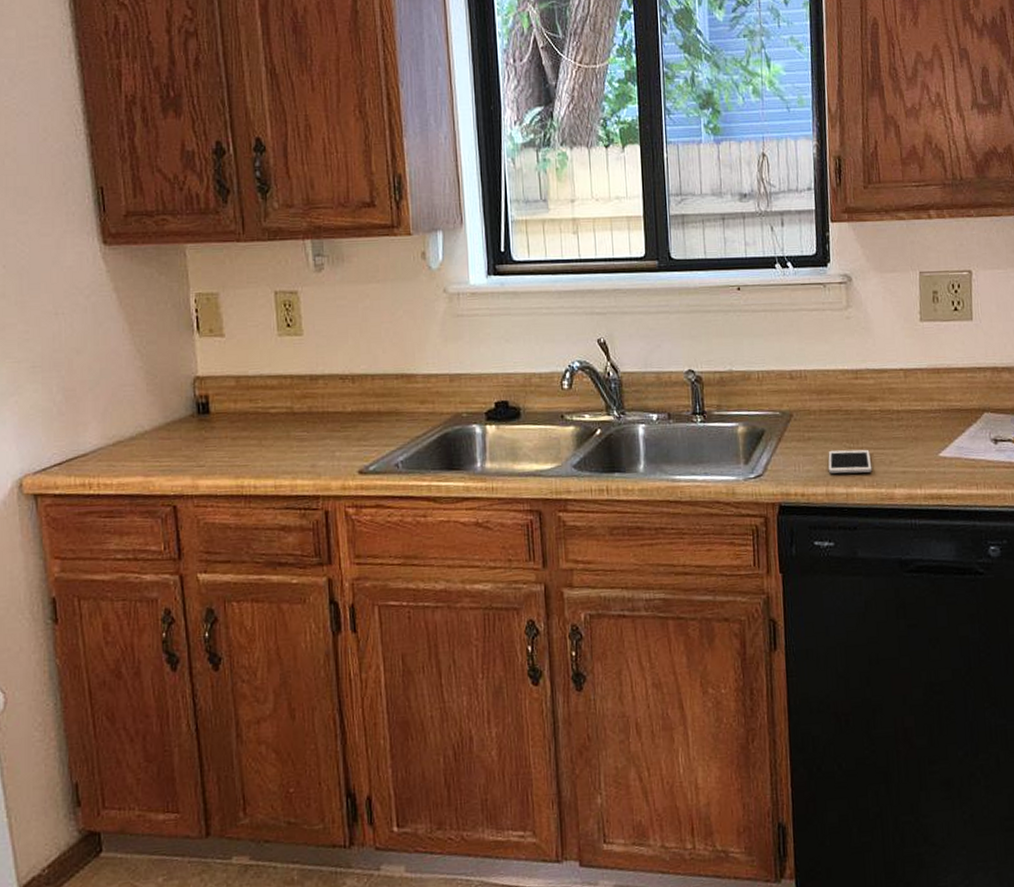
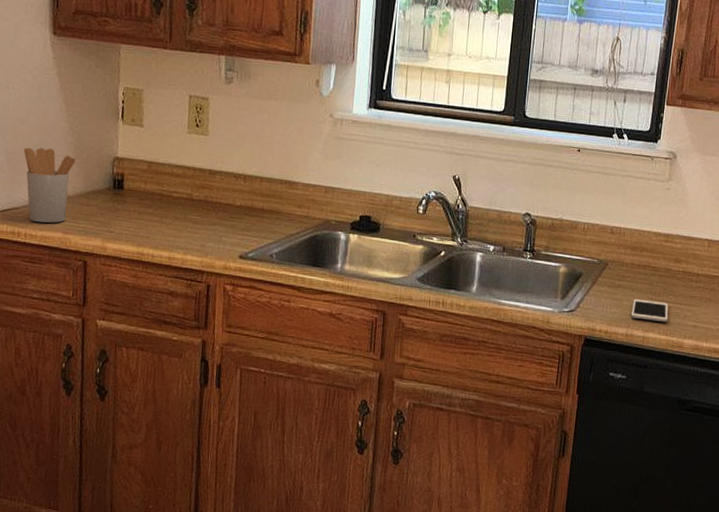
utensil holder: none [84,378,149,468] -> present [23,147,76,223]

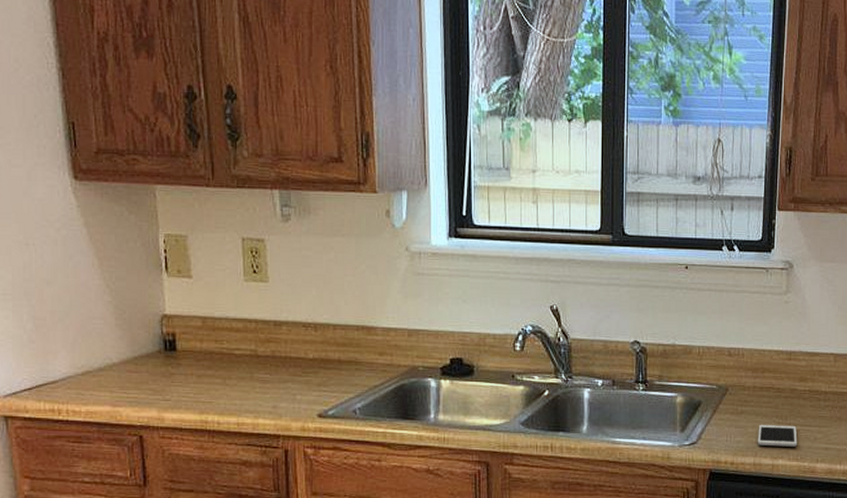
utensil holder: present [23,147,76,223] -> none [54,311,118,397]

